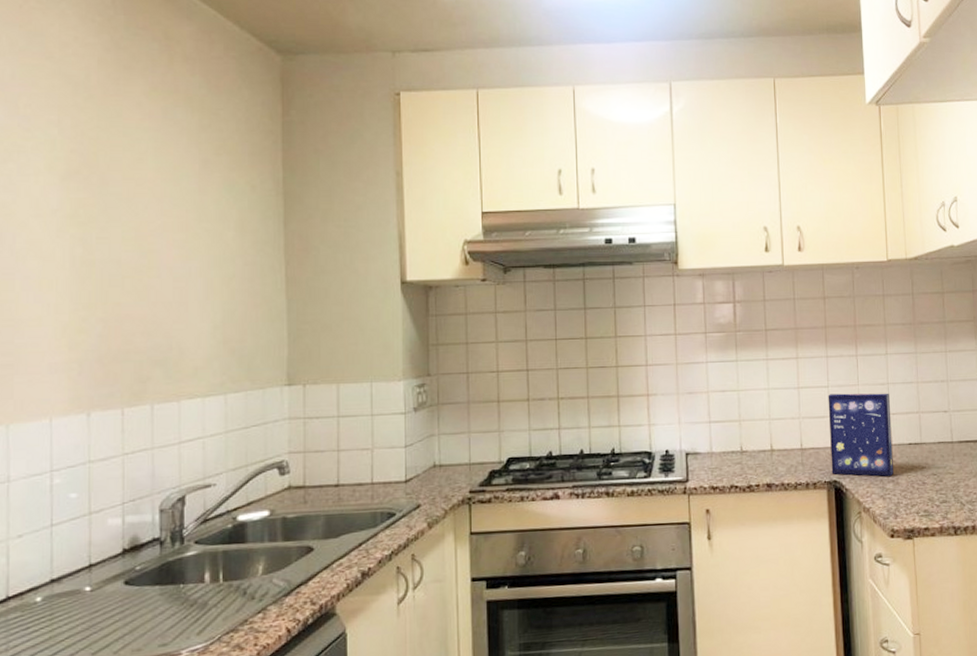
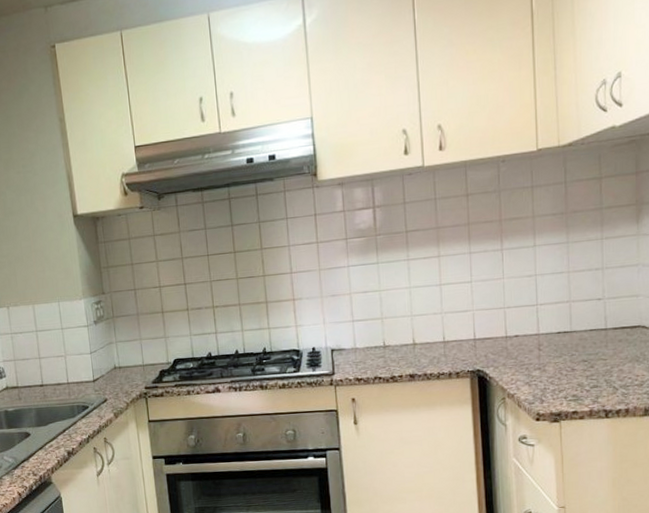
cereal box: present [828,393,893,477] -> none [471,284,540,365]

